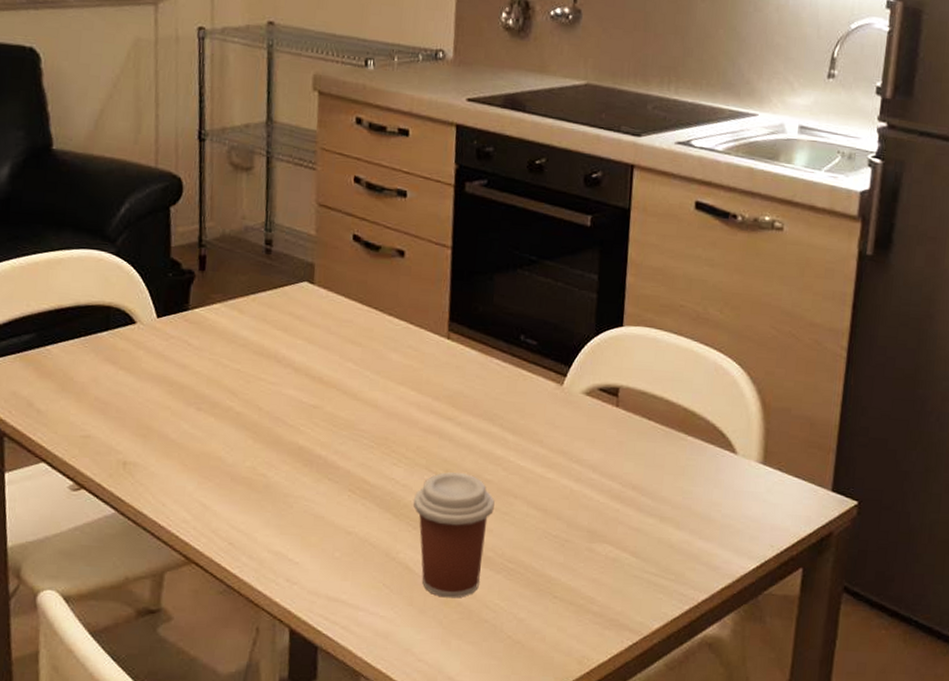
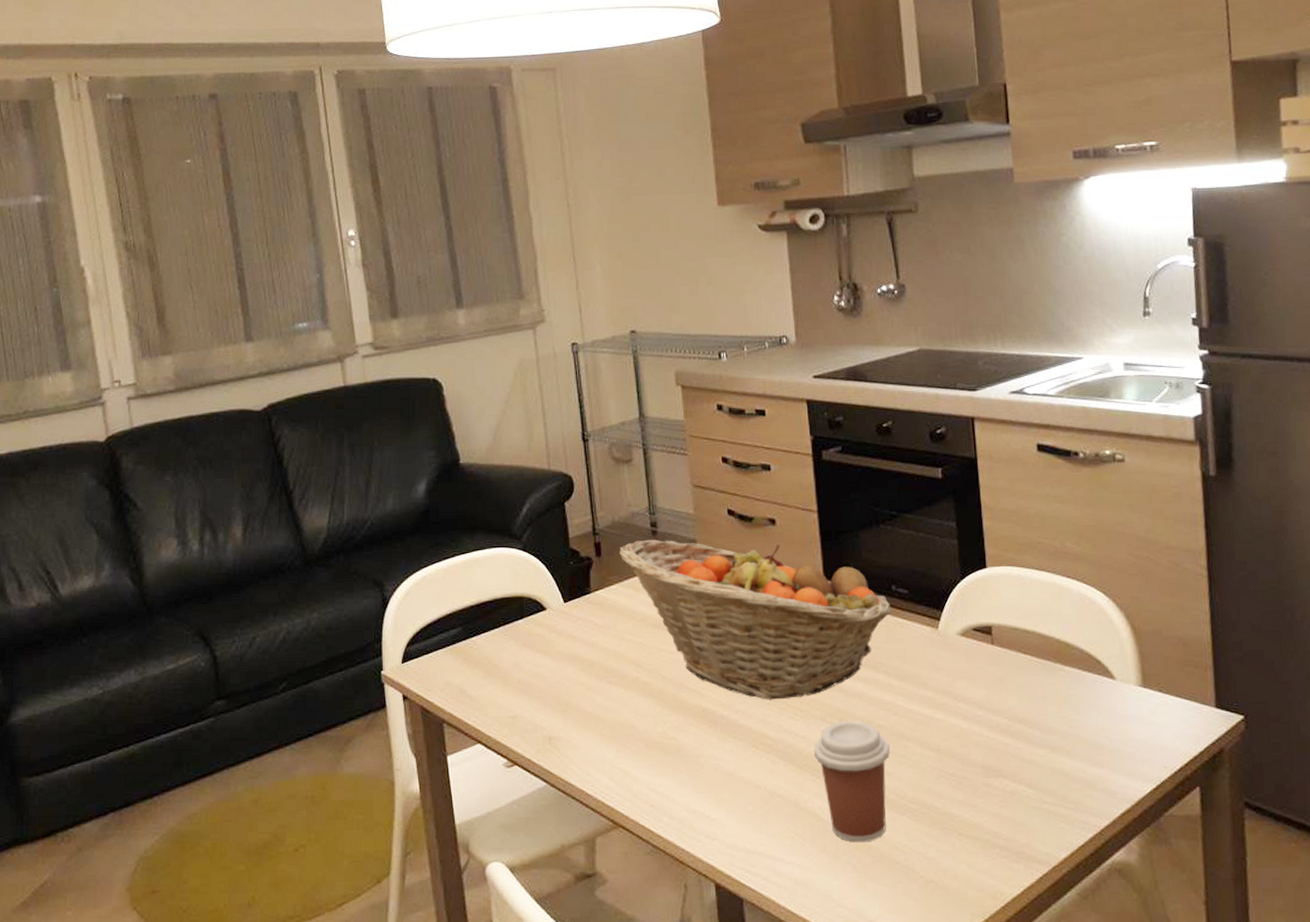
fruit basket: none [226,258,517,444] -> present [619,539,892,700]

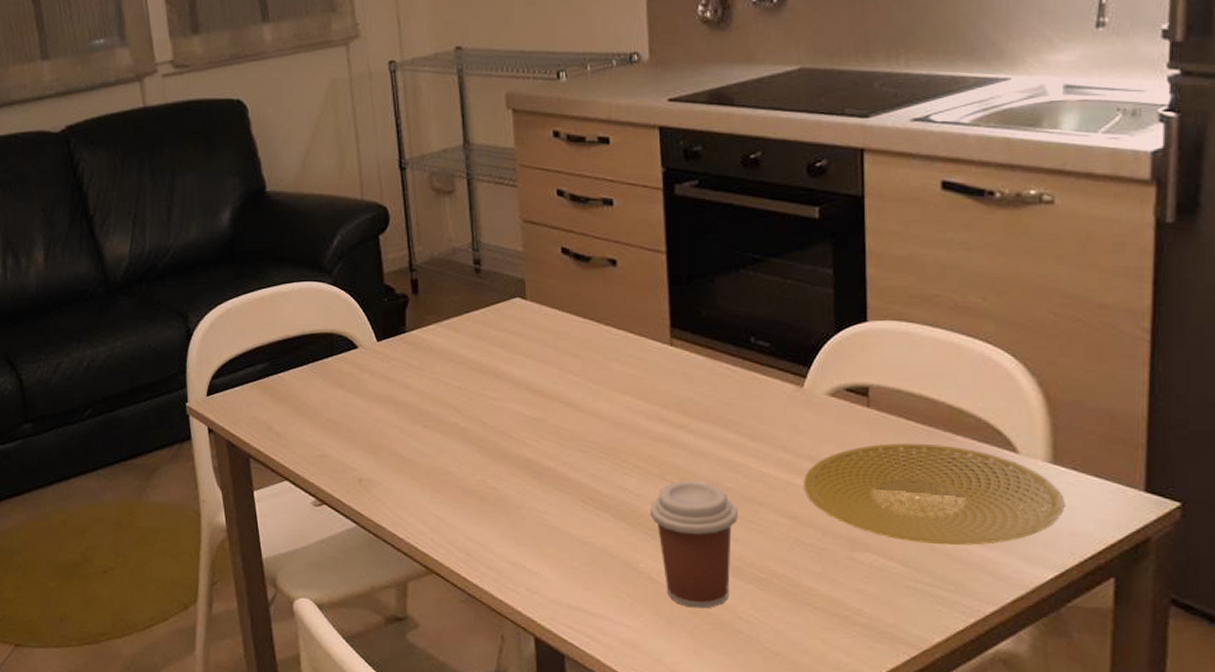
fruit basket: present [619,539,892,700] -> none [438,277,749,454]
plate: none [944,674,1155,767] -> present [804,443,1064,546]

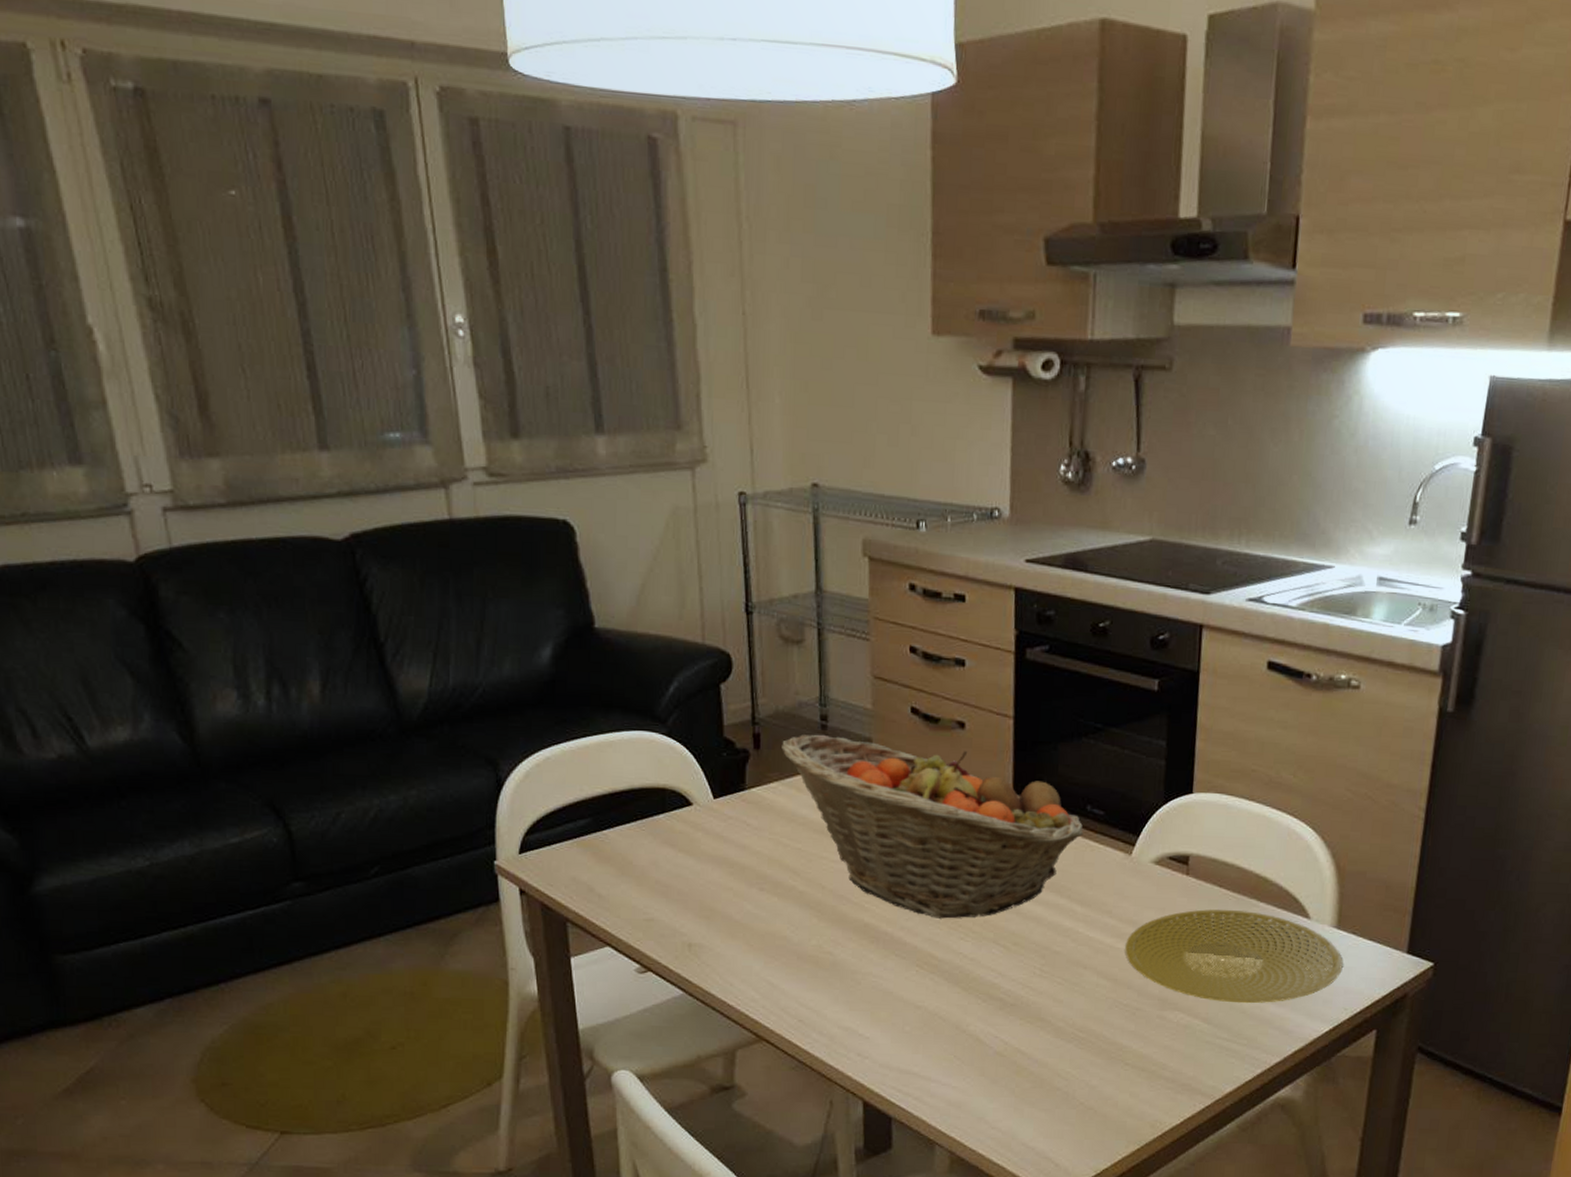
fruit basket: none [438,277,749,454] -> present [781,734,1084,919]
coffee cup: present [649,481,738,609] -> none [981,945,1064,1068]

